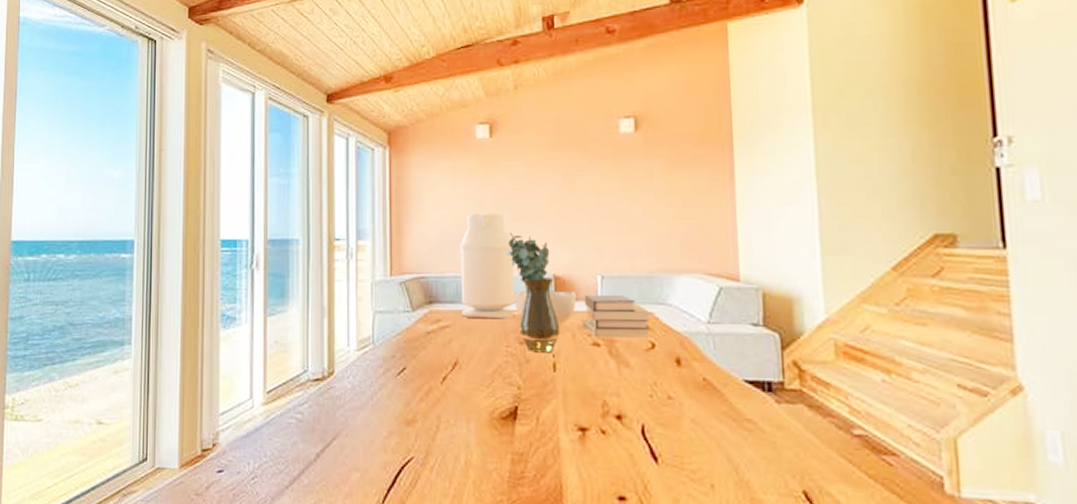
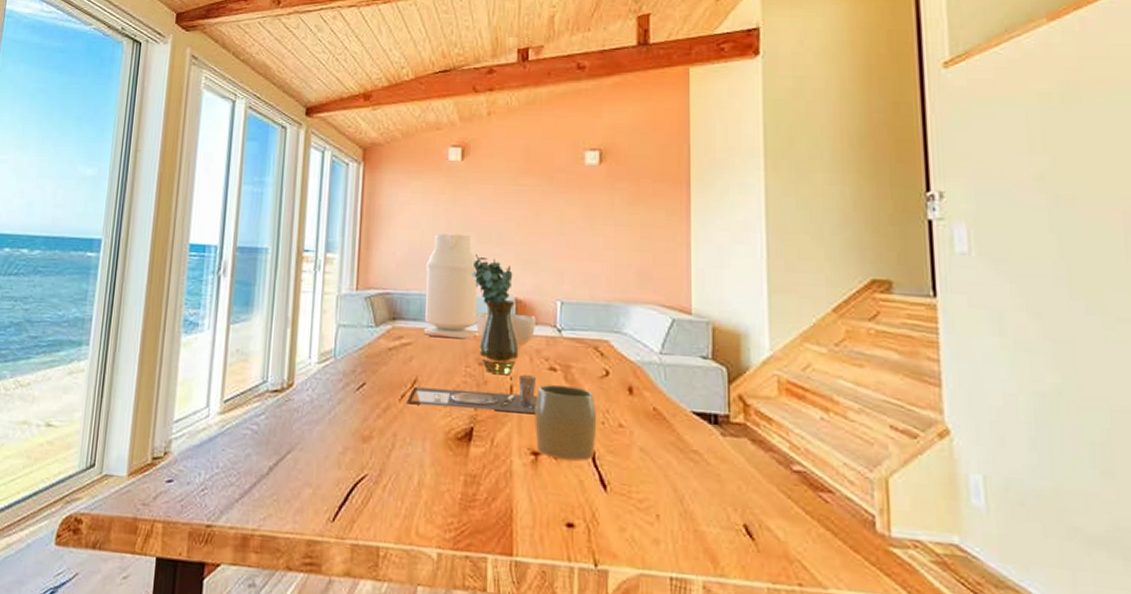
place setting: none [449,352,583,389] -> present [407,375,538,413]
mug: none [580,360,645,436] -> present [535,385,597,463]
books: present [581,295,651,339] -> none [539,320,606,365]

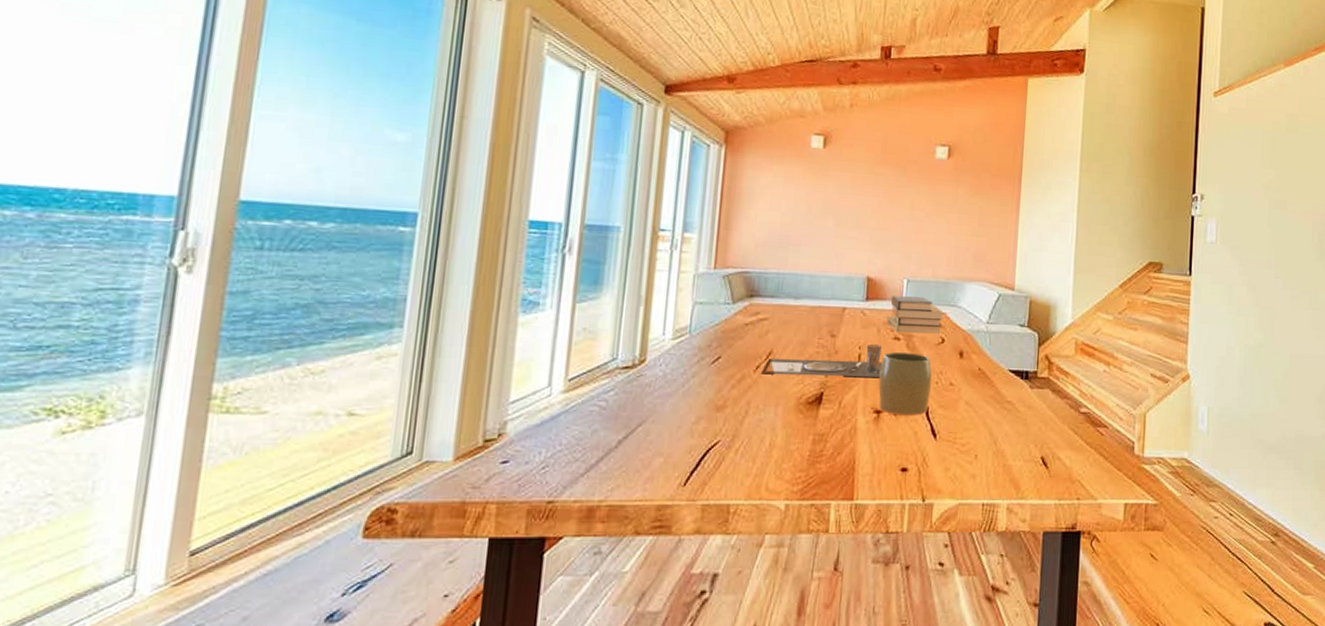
water jug: present [423,233,478,339] -> none [780,216,833,314]
vase: present [472,254,519,376] -> none [828,237,868,345]
bowl: present [475,312,537,350] -> none [830,290,885,322]
books: none [539,320,606,365] -> present [886,296,944,334]

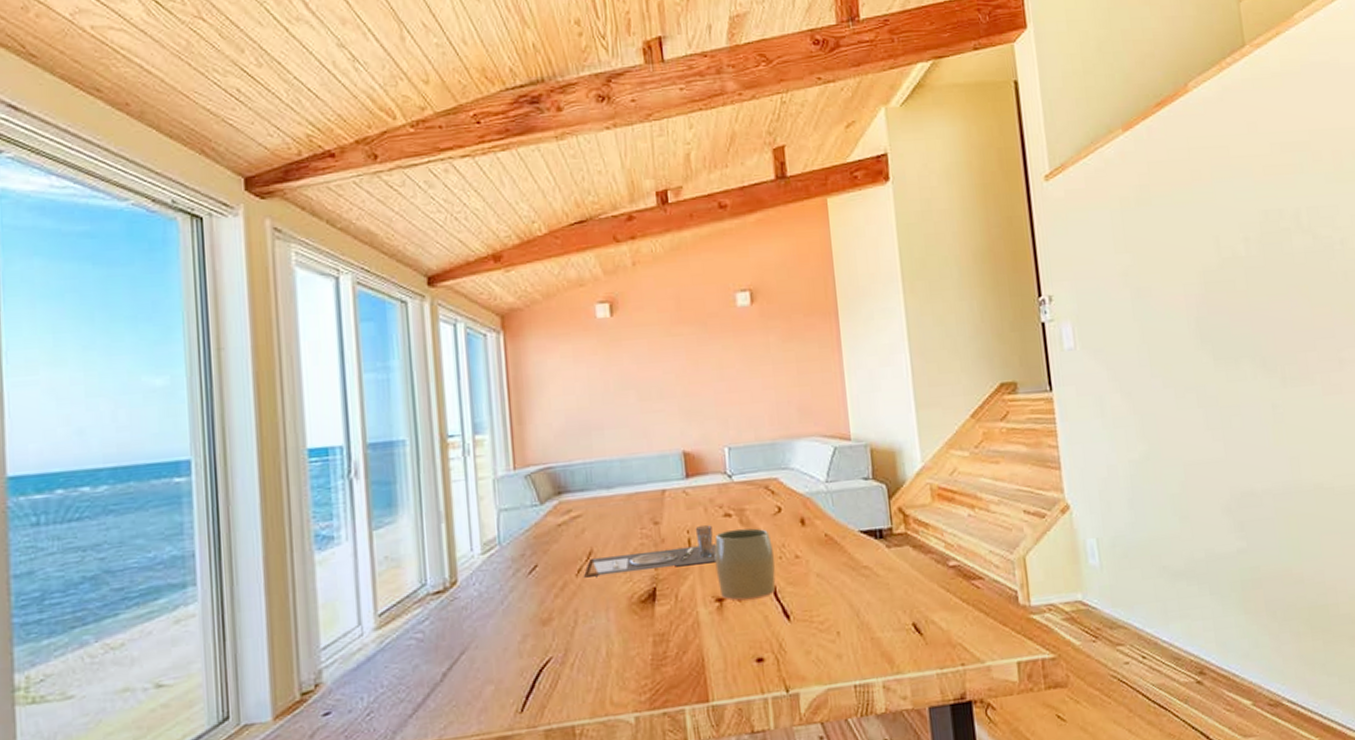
books: present [886,296,944,334] -> none [712,464,776,509]

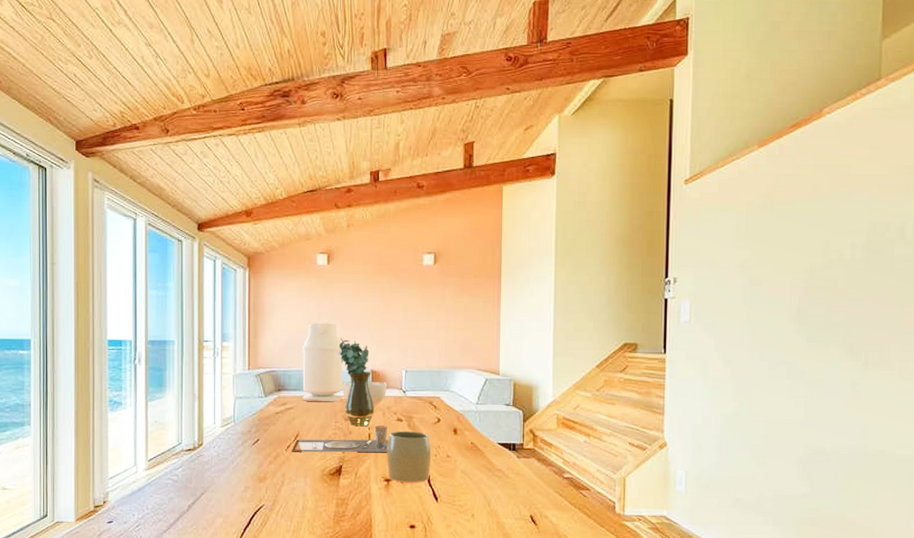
water jug: none [585,394,648,505] -> present [301,323,343,402]
vase: none [636,413,693,532] -> present [338,338,375,427]
bowl: none [644,465,707,502] -> present [341,381,388,407]

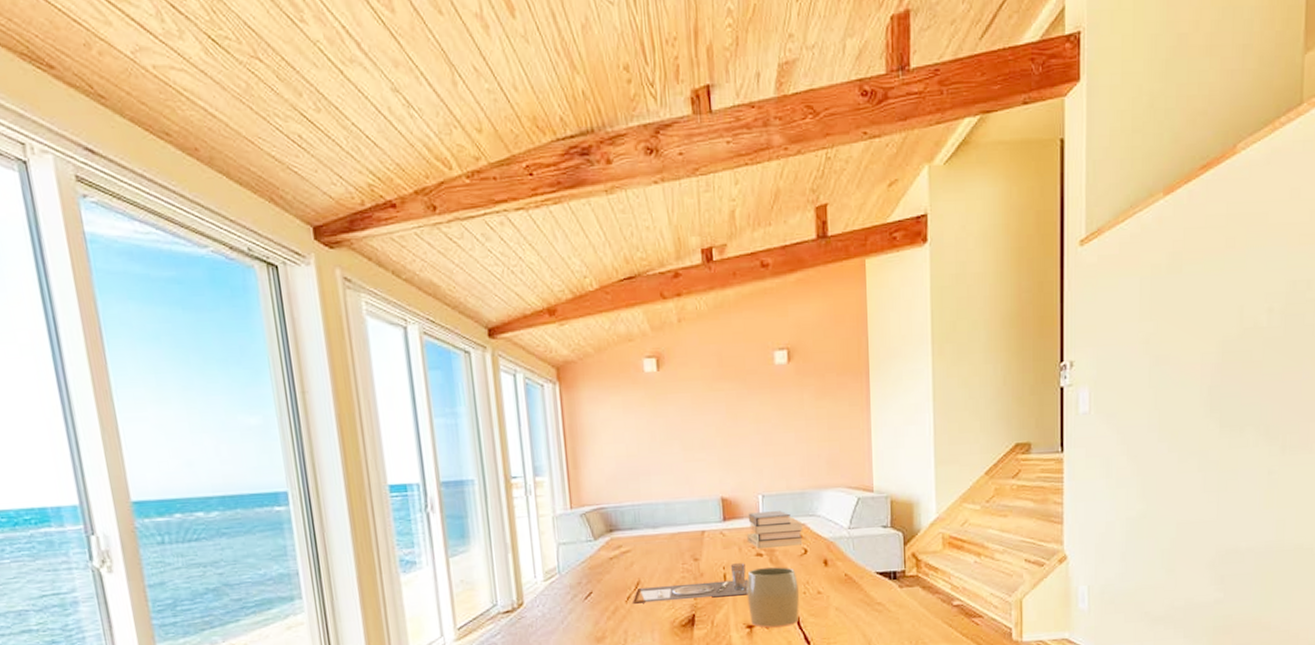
water jug: present [301,323,343,402] -> none [634,444,689,542]
vase: present [338,338,375,427] -> none [679,461,729,567]
bowl: present [341,381,388,407] -> none [686,510,742,542]
books: none [390,384,438,416] -> present [746,511,803,550]

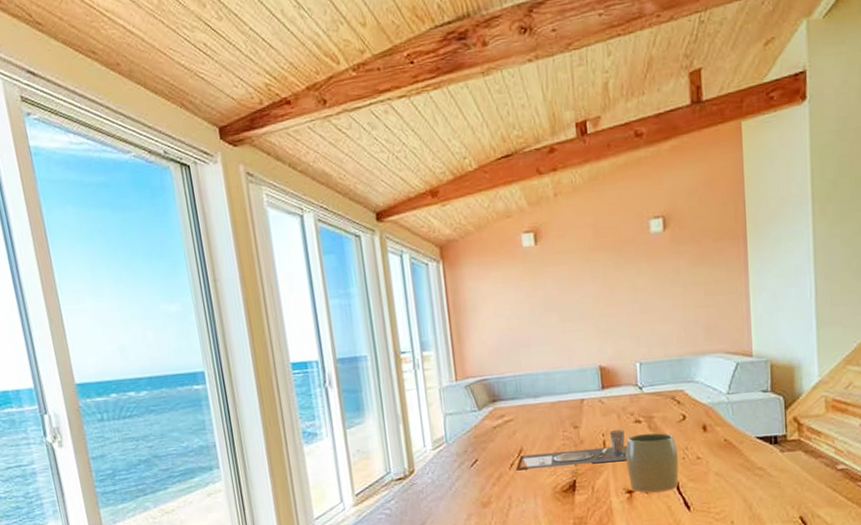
books: present [746,511,803,550] -> none [624,378,682,416]

